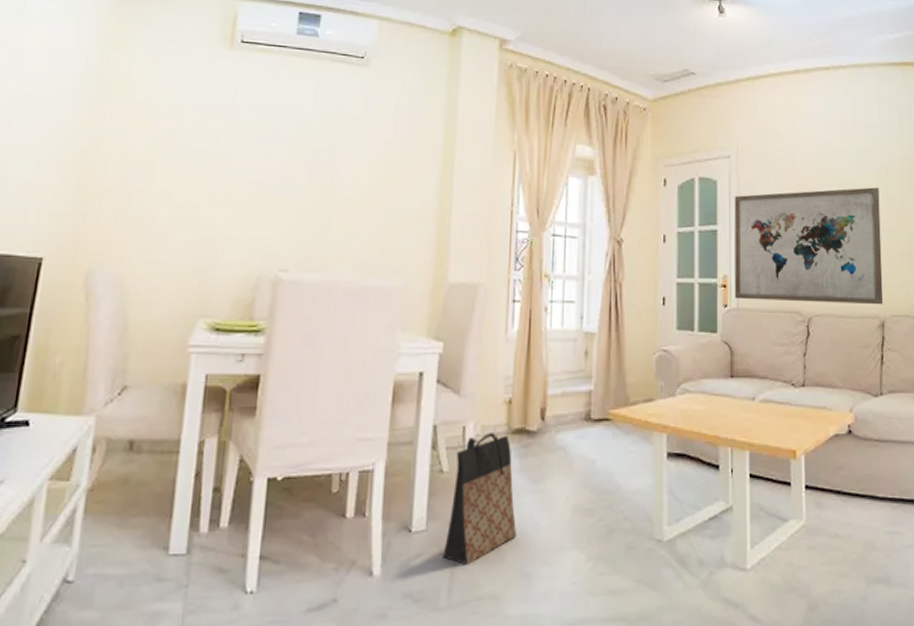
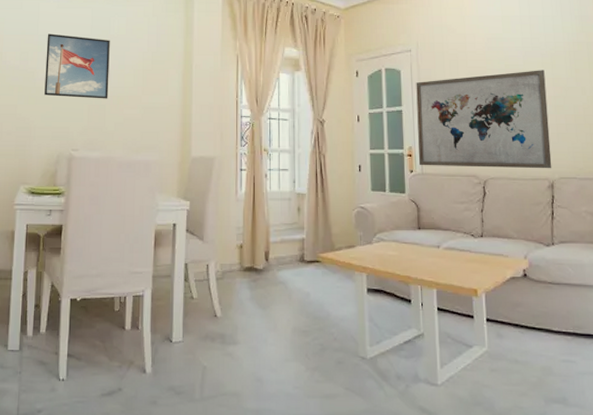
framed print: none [241,107,341,202] -> present [44,33,110,99]
bag: present [443,433,516,566] -> none [196,270,250,370]

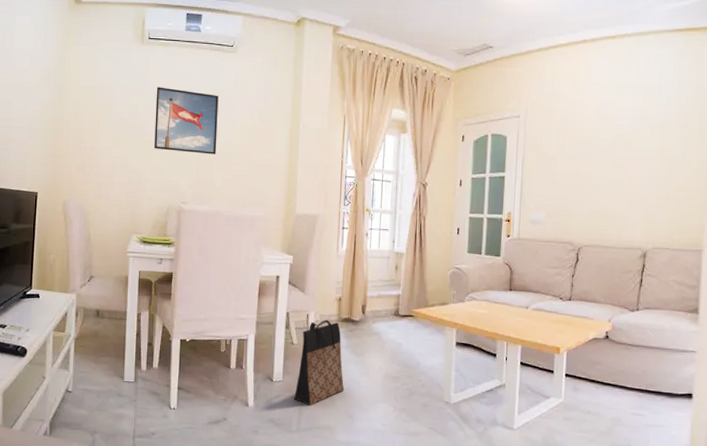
bag: none [196,270,250,370] -> present [294,320,344,406]
wall art: present [416,70,552,169] -> none [516,140,653,239]

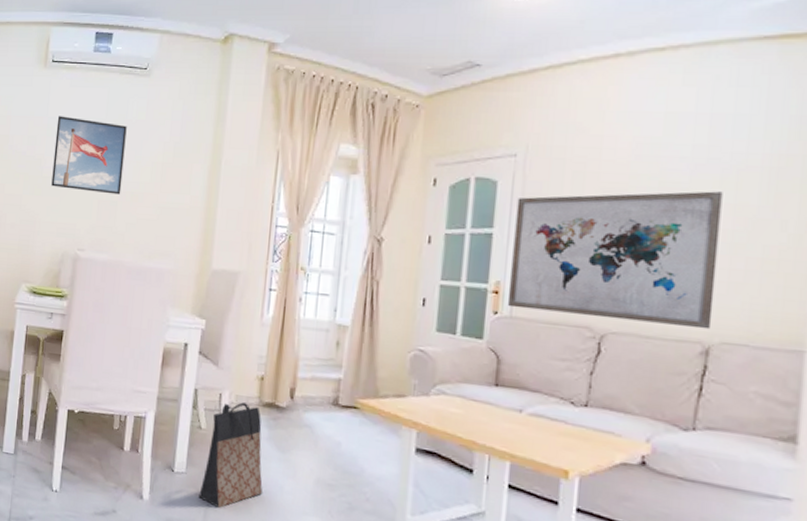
wall art: none [516,140,653,239] -> present [507,191,723,330]

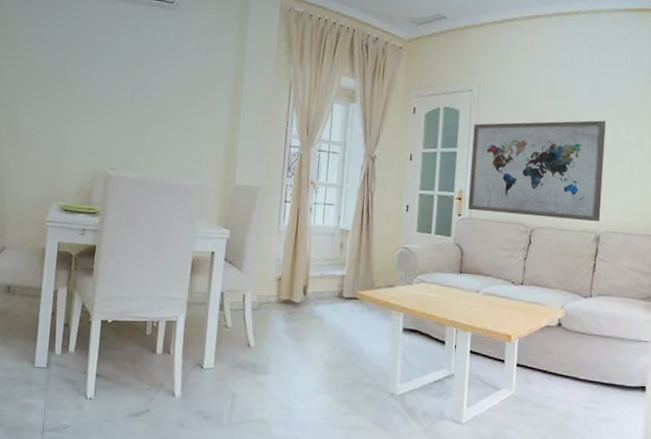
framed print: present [51,116,127,195] -> none [82,42,156,117]
bag: present [198,402,263,509] -> none [226,301,281,397]

